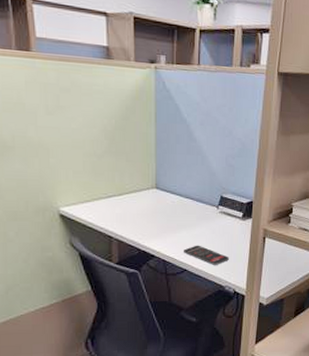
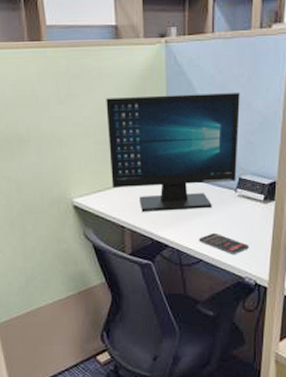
computer monitor: none [96,113,222,224] -> present [106,93,240,212]

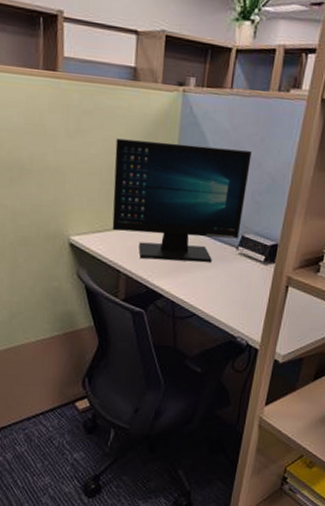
smartphone: present [199,232,249,254] -> none [195,288,244,312]

